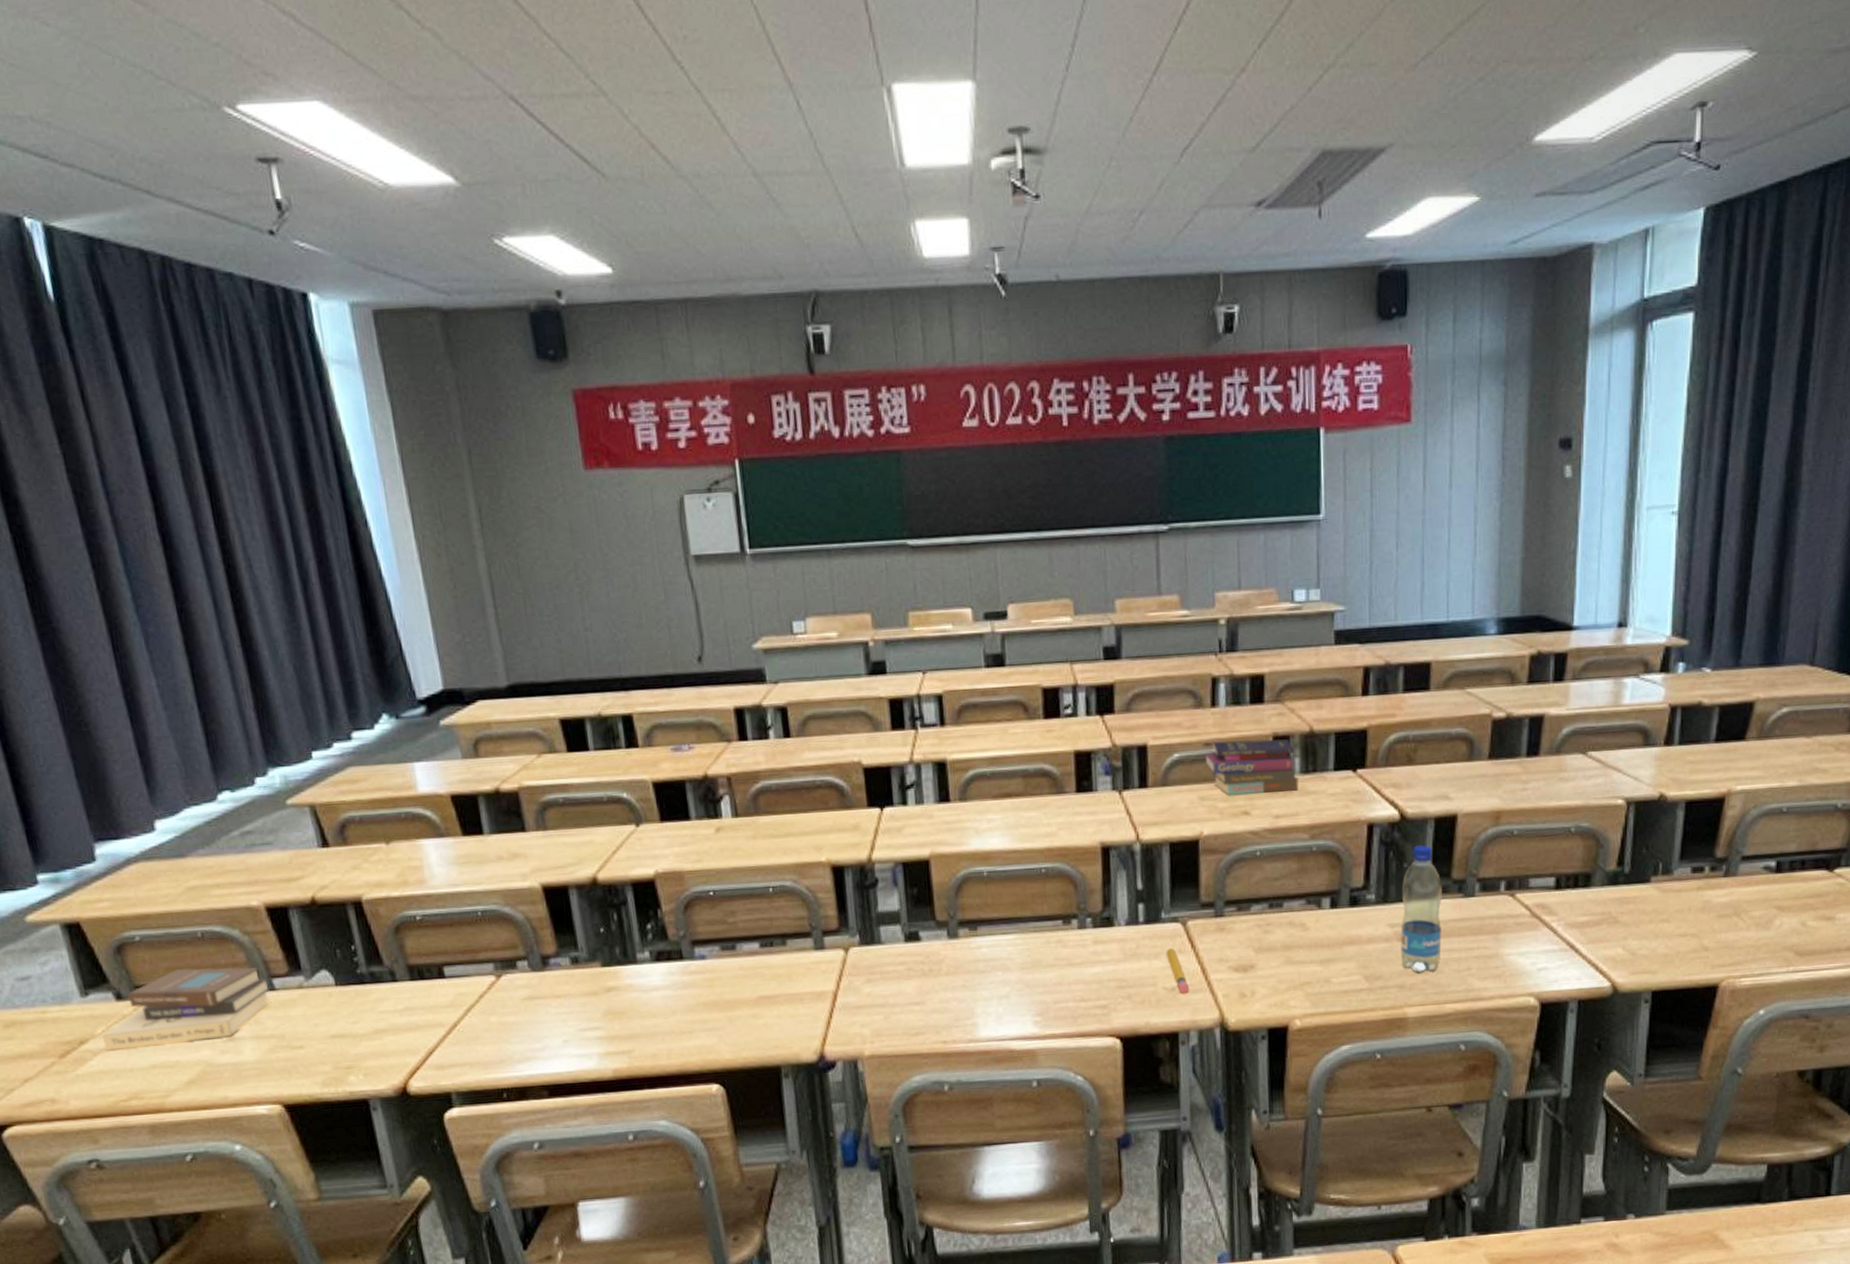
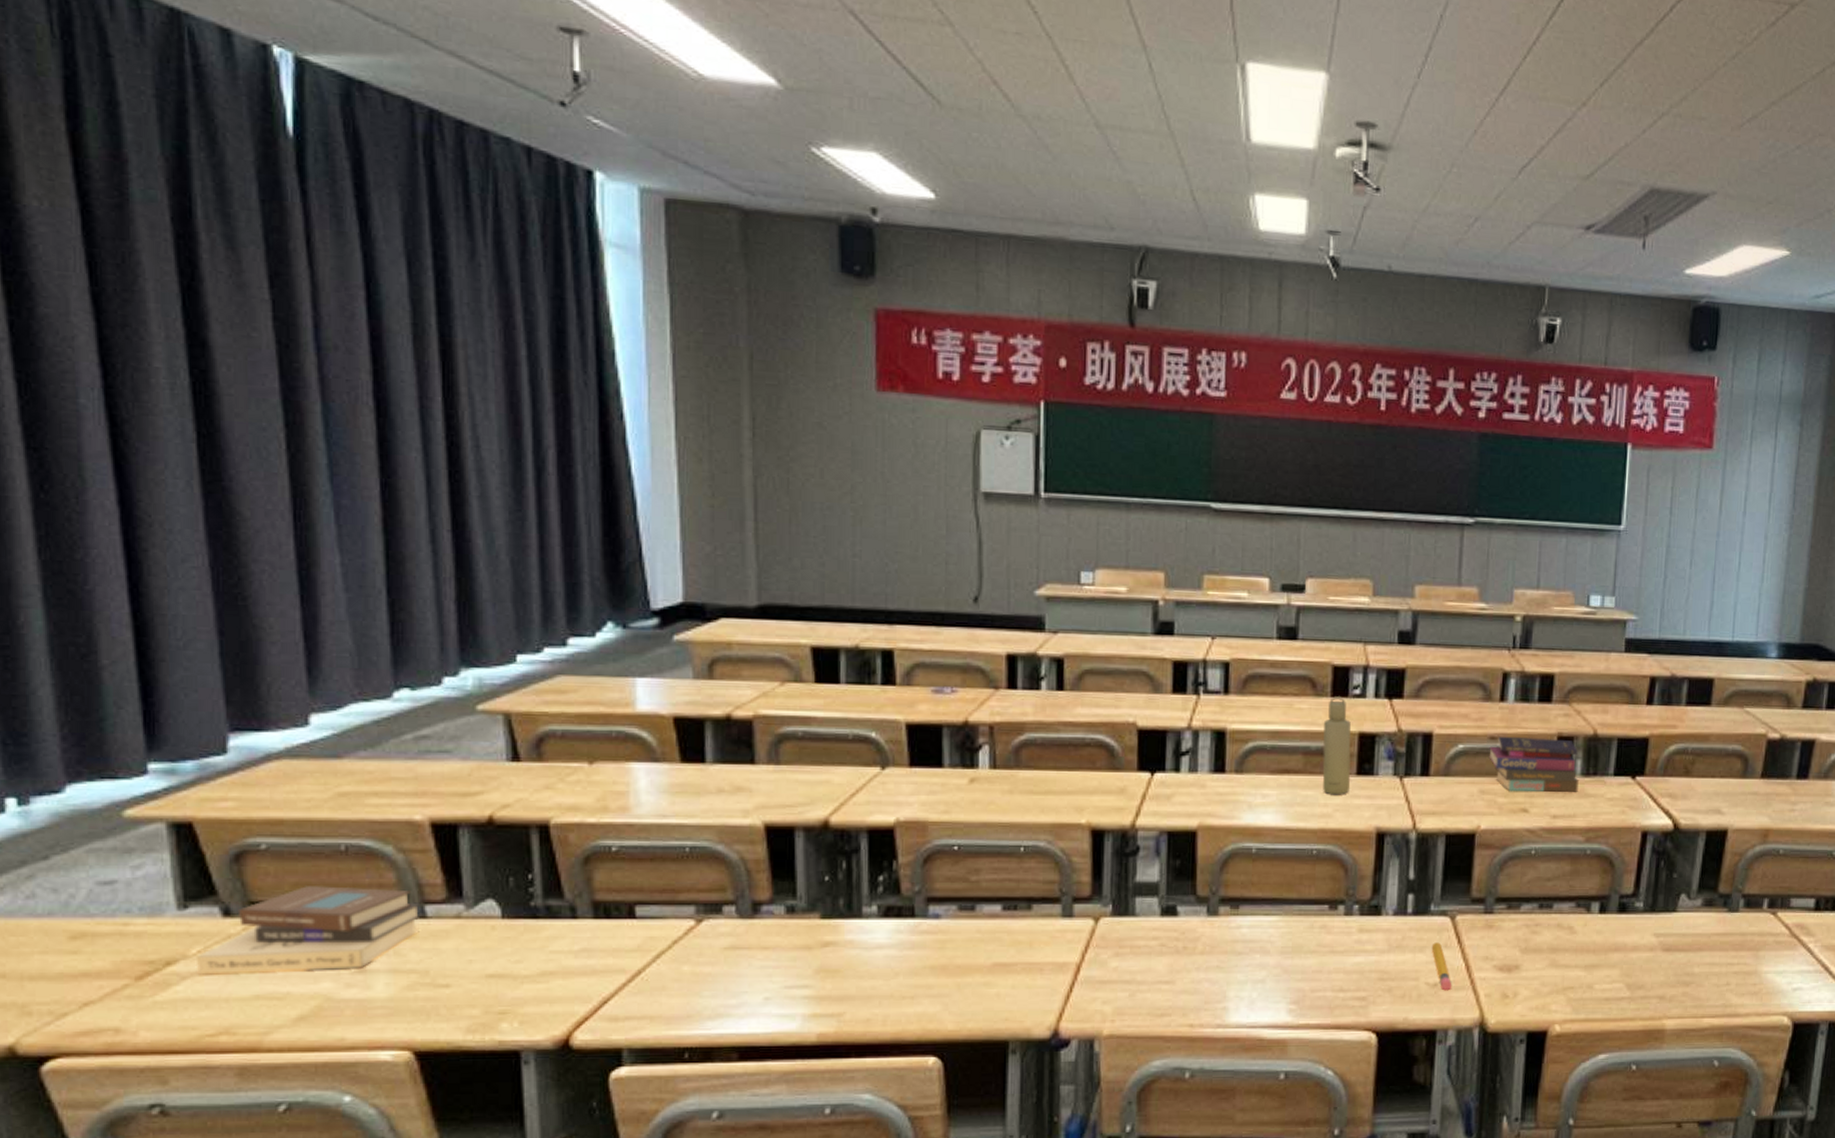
bottle: none [1039,718,1072,813] -> present [1322,696,1351,794]
bottle: present [1401,845,1442,974] -> none [1663,857,1709,985]

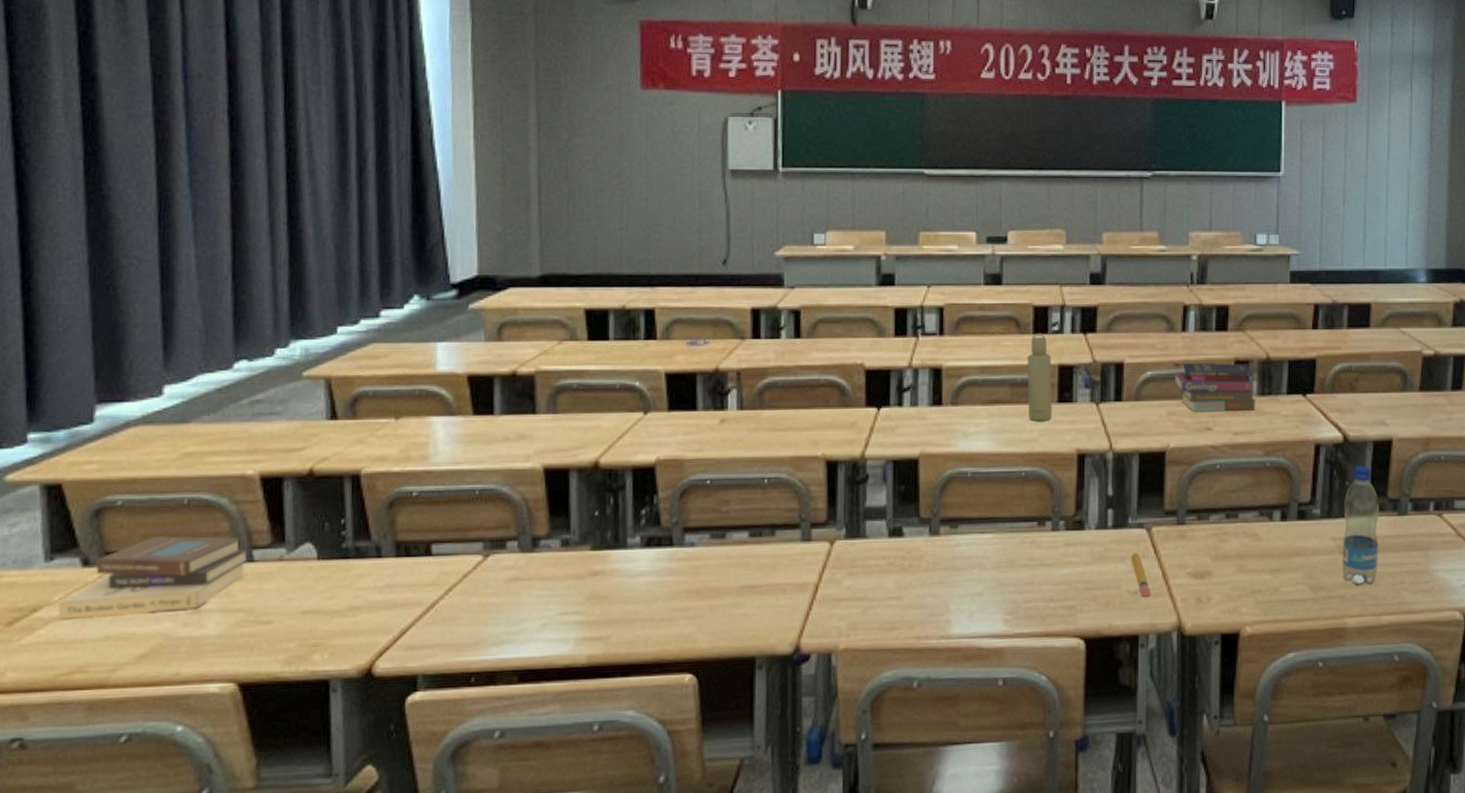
bottle: none [1663,857,1709,985] -> present [1342,466,1379,586]

